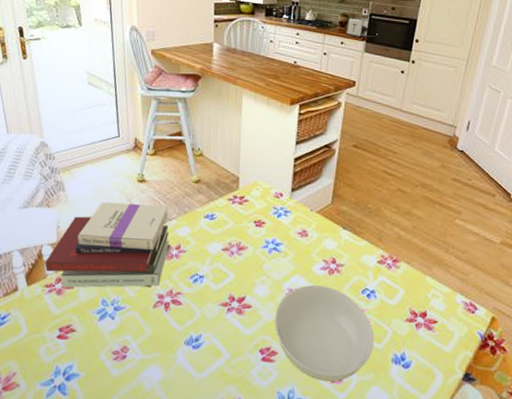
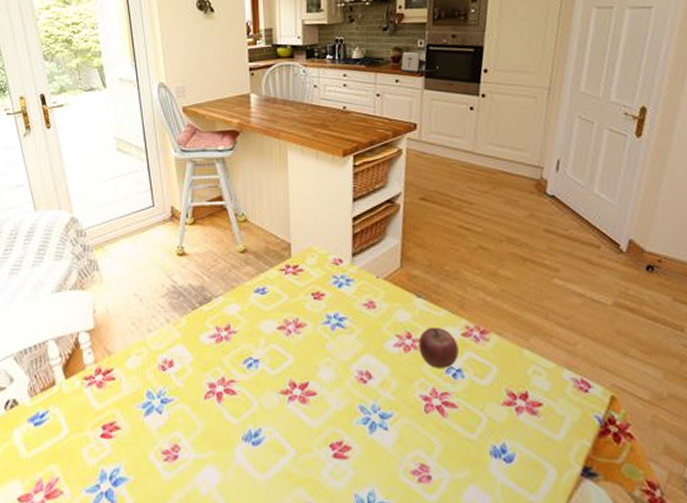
books: present [44,202,172,288] -> none [82,280,220,379]
bowl: present [274,284,374,382] -> none [344,364,466,481]
fruit: none [341,254,374,289] -> present [418,327,459,368]

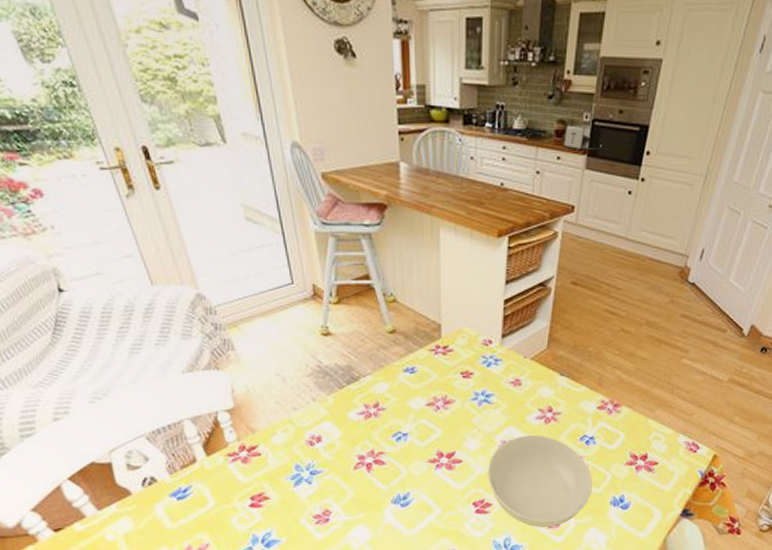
bowl: none [344,364,466,481] -> present [488,434,592,527]
fruit: present [418,327,459,368] -> none [558,401,593,436]

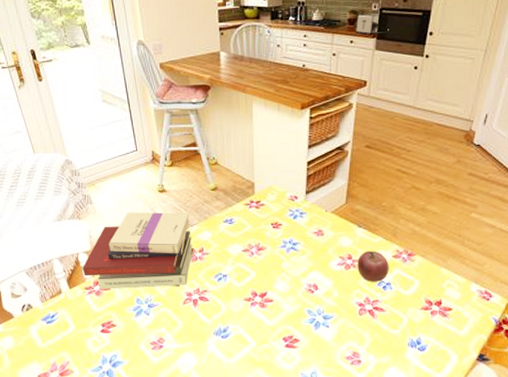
books: none [223,360,369,455] -> present [82,212,195,289]
bowl: present [488,434,592,527] -> none [296,279,390,364]
fruit: none [558,401,593,436] -> present [357,250,389,282]

